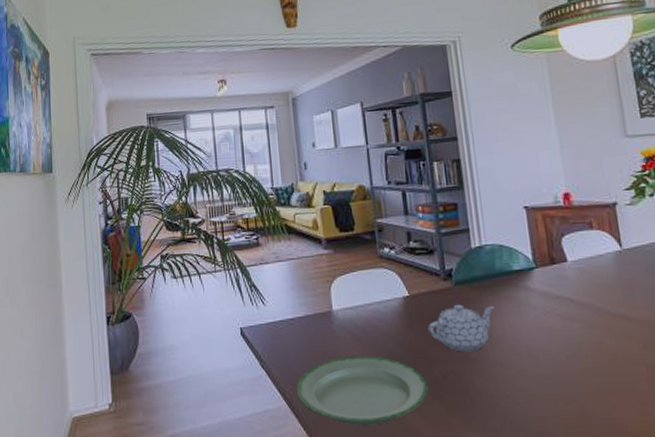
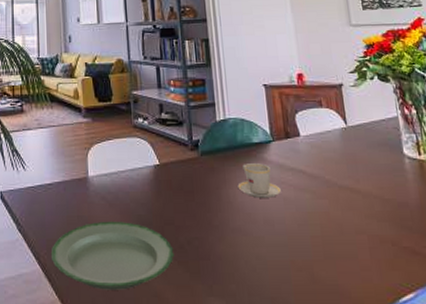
teapot: present [428,304,494,352] -> none [175,173,235,219]
teacup: none [496,292,546,329] -> present [237,163,281,198]

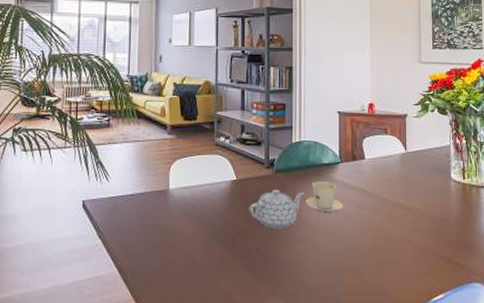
plate: present [50,221,174,290] -> none [128,229,243,291]
teapot: none [175,173,235,219] -> present [249,189,304,230]

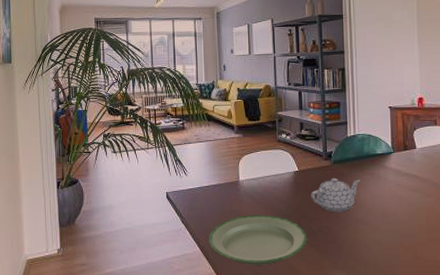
plate: none [128,229,243,291] -> present [208,214,308,265]
teacup: present [305,182,343,212] -> none [362,170,397,197]

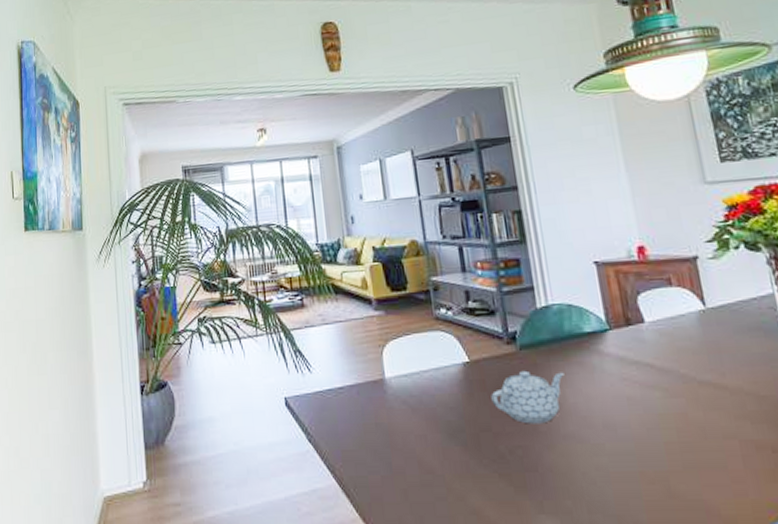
plate: present [208,214,308,265] -> none [347,428,494,507]

